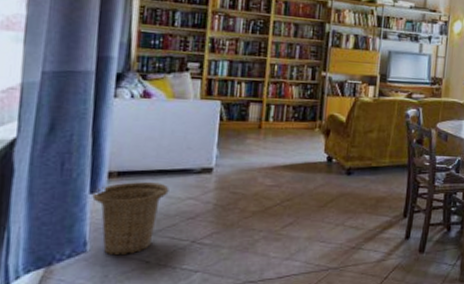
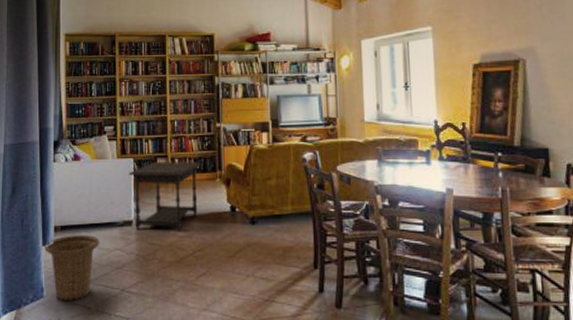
side table: none [213,106,301,182] -> present [129,162,201,232]

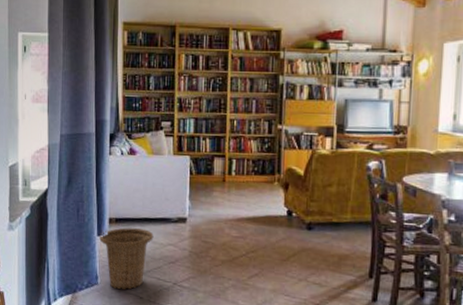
side table: present [129,162,201,232] -> none [184,161,260,233]

